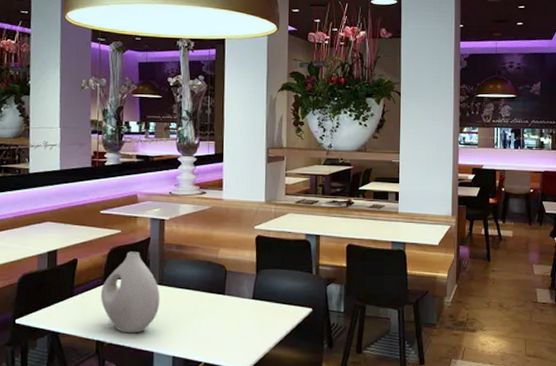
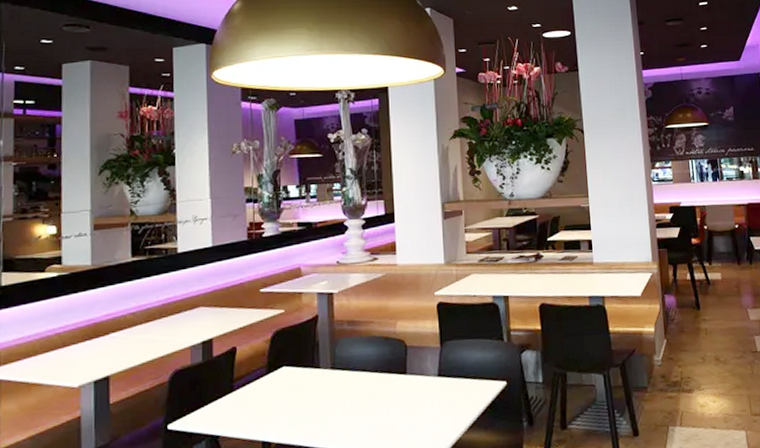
vase: present [101,252,160,333] -> none [265,333,334,430]

